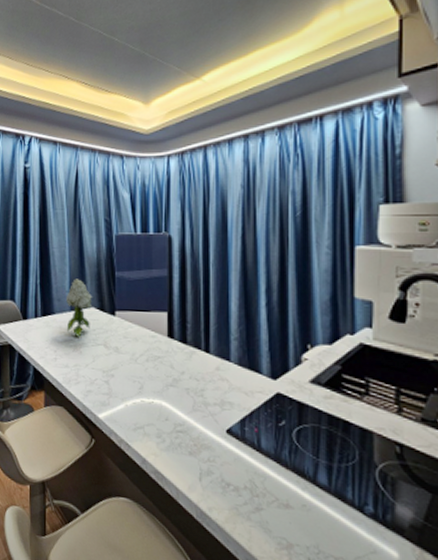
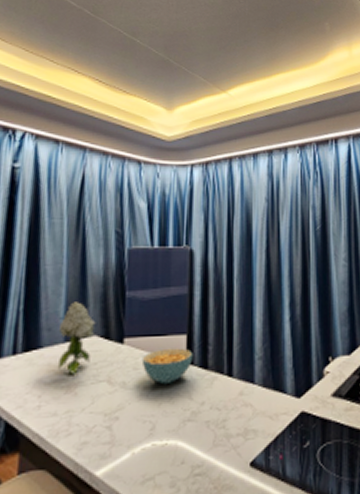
cereal bowl: none [130,322,173,352] -> present [141,348,193,384]

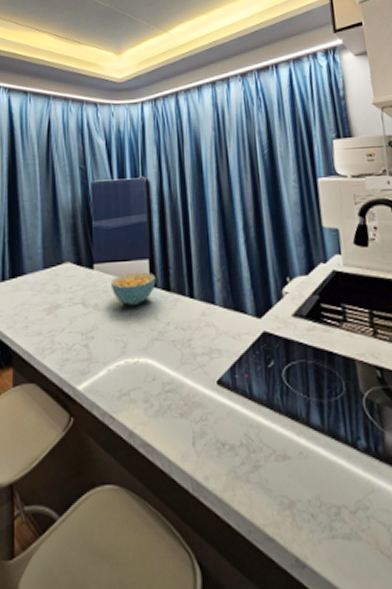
flower: present [58,302,96,374] -> none [39,232,69,298]

